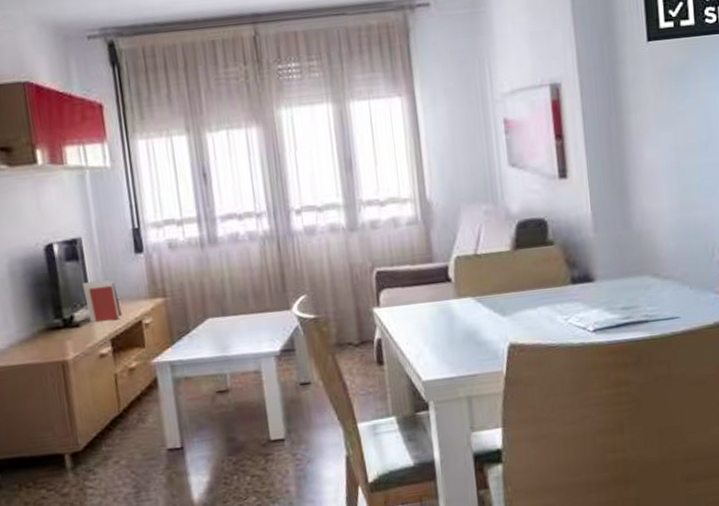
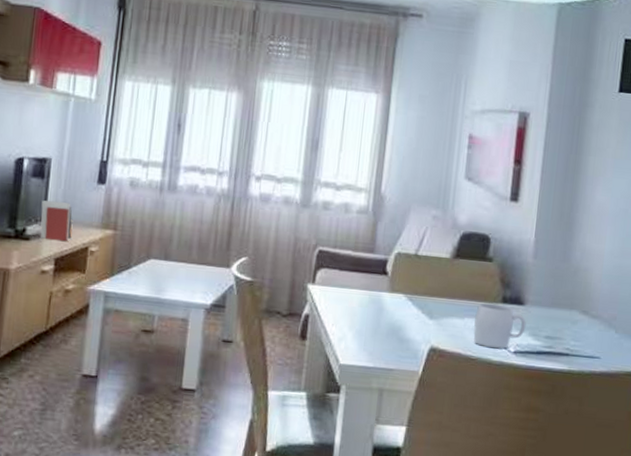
mug: none [547,286,600,332] -> present [473,302,526,349]

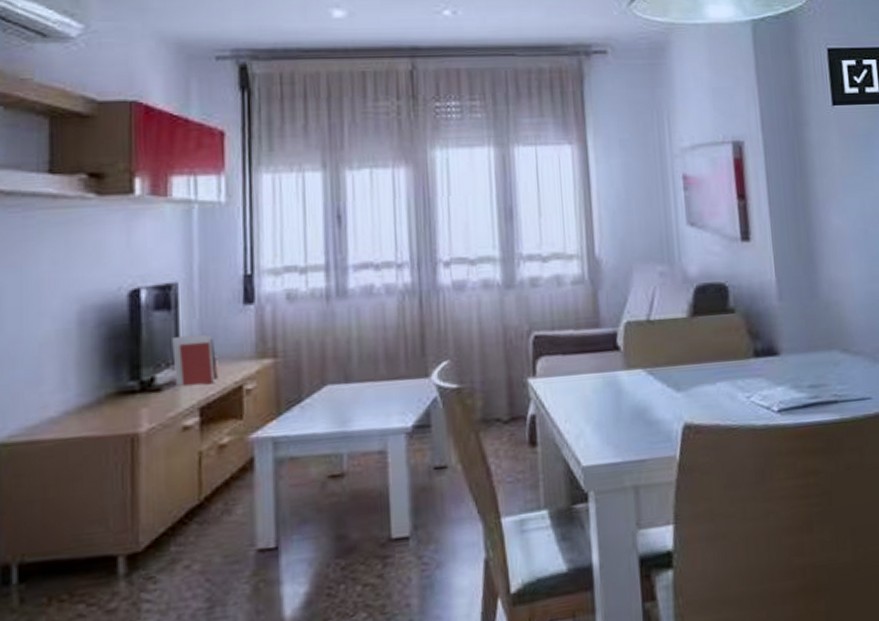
mug: present [473,302,526,349] -> none [727,359,786,412]

